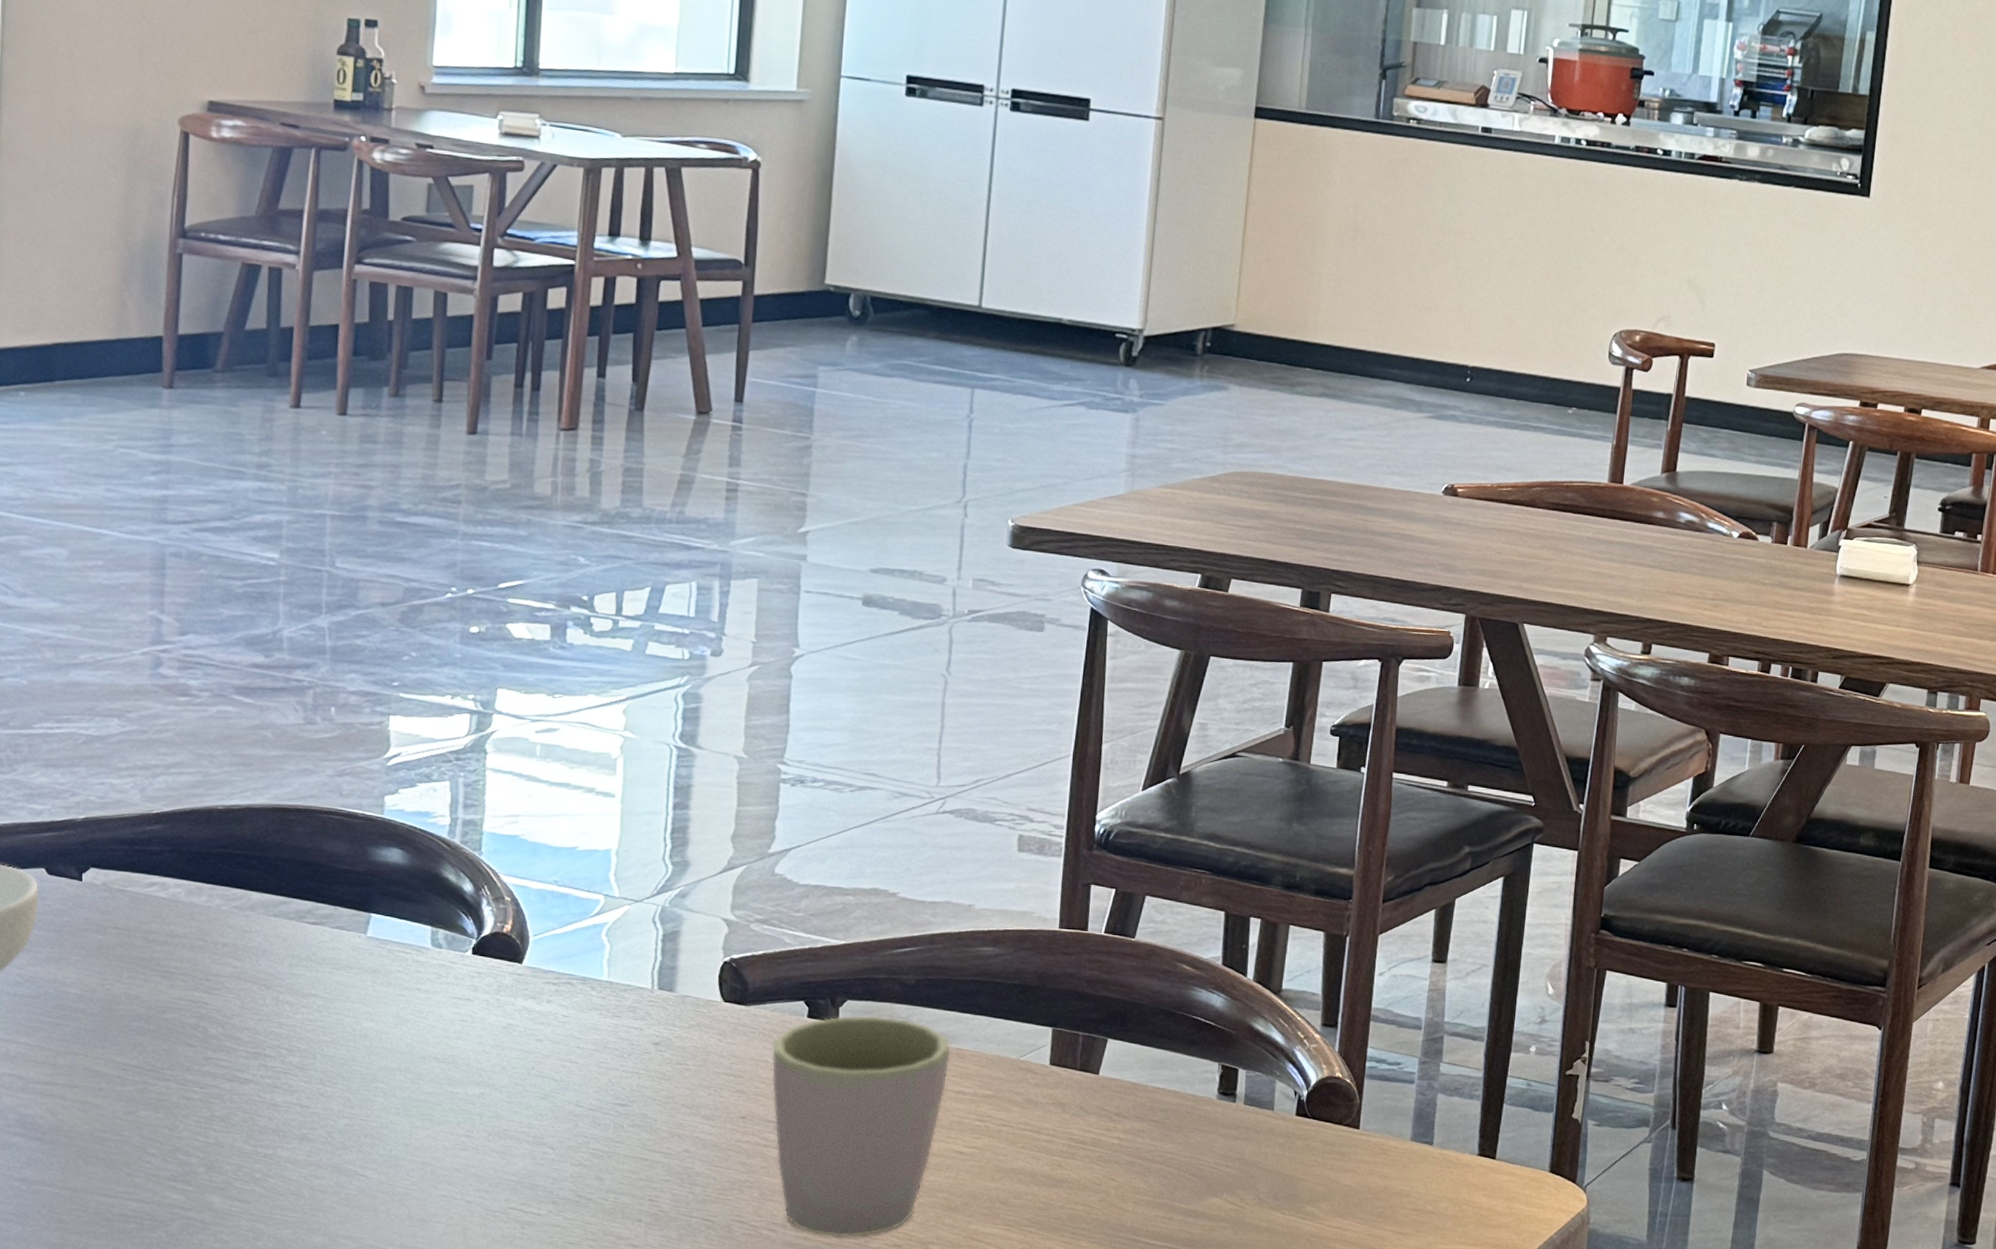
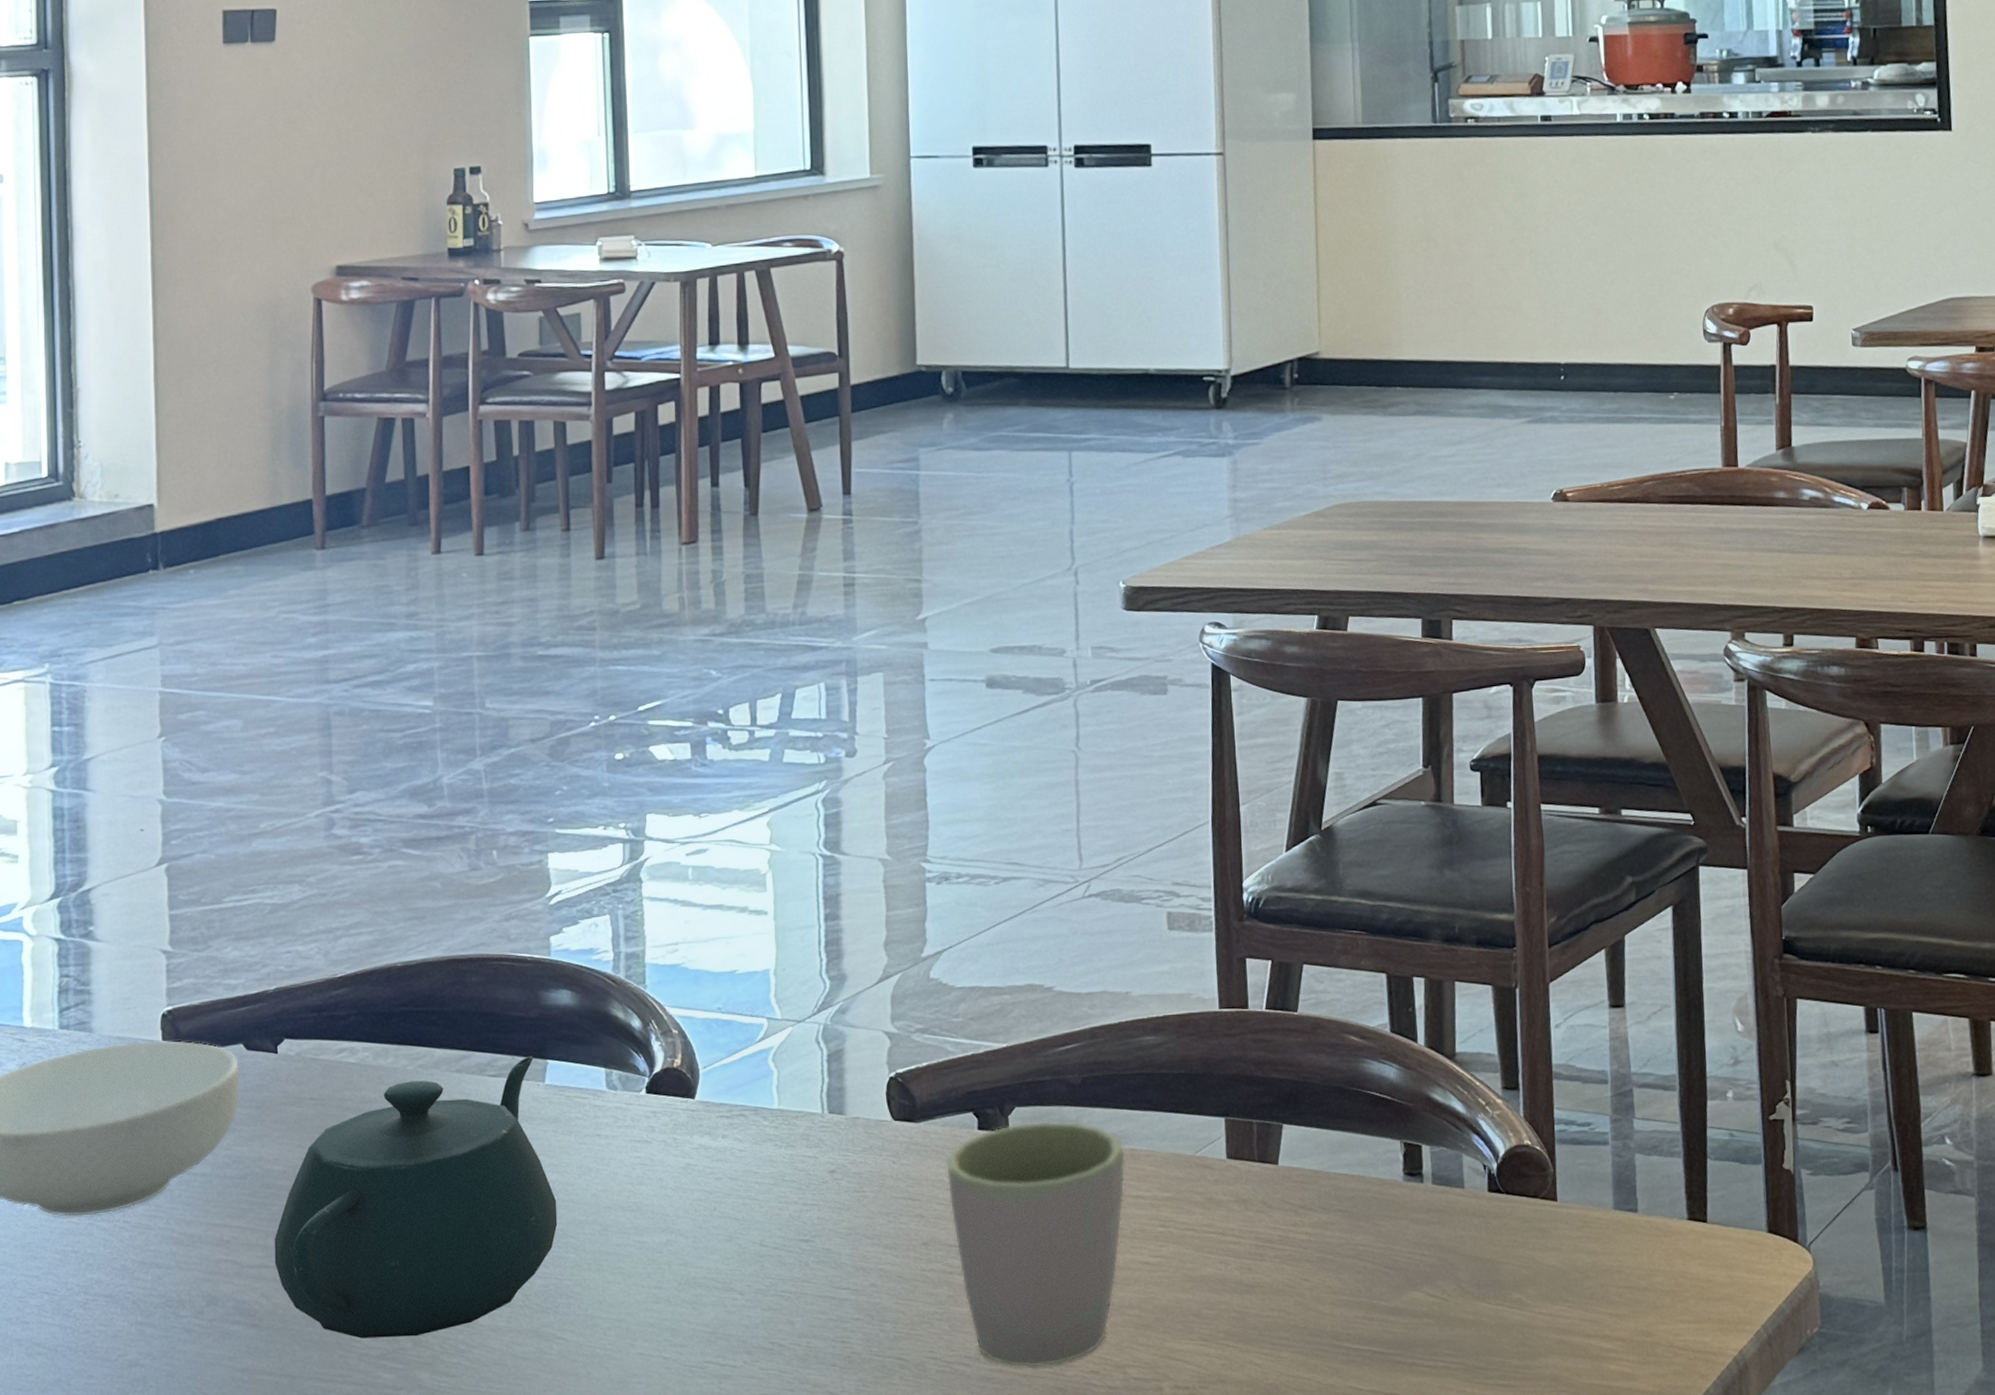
teapot: none [63,907,369,1162] -> present [274,1055,558,1339]

